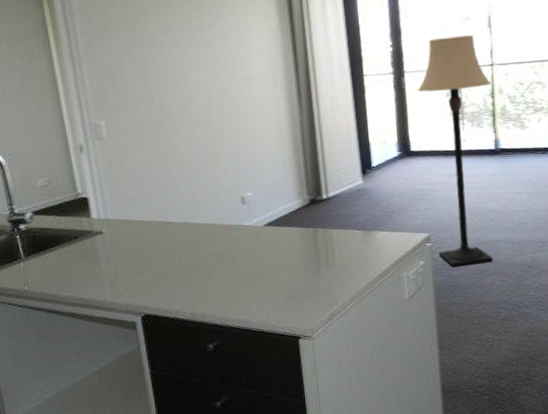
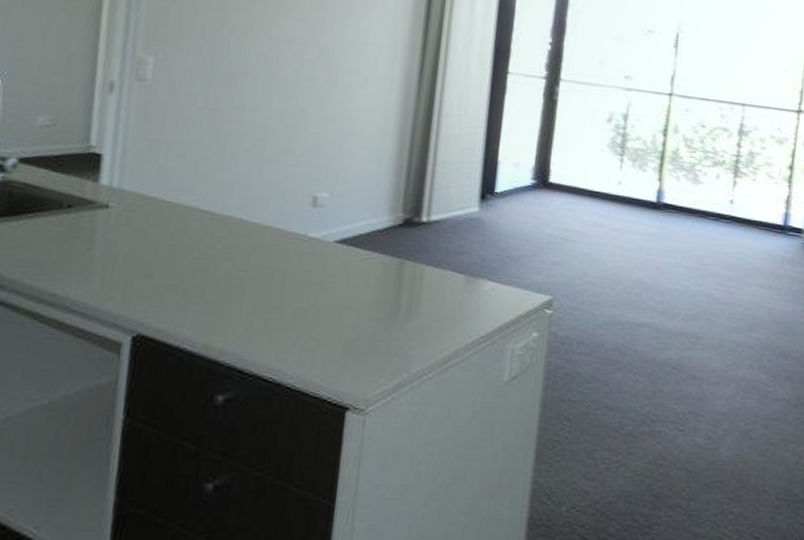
lamp: present [418,35,493,267] -> none [559,46,667,352]

